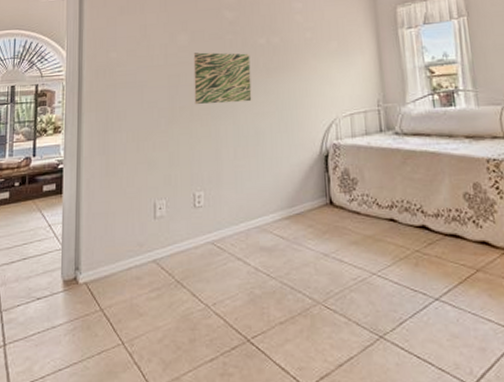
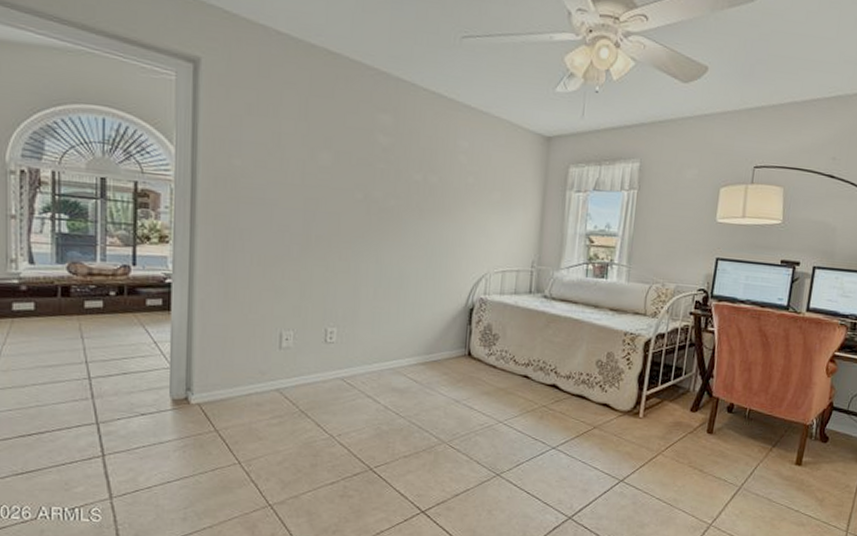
wall art: present [193,52,252,104] -> none [334,177,403,242]

